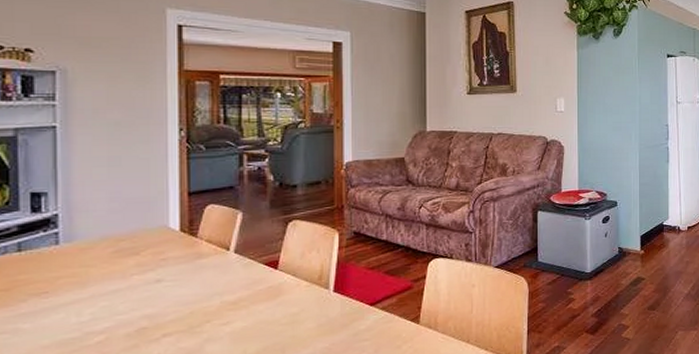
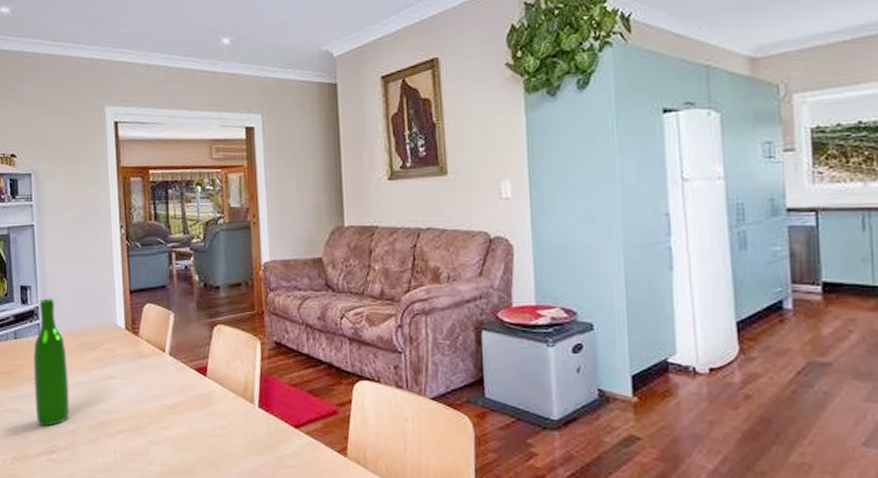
wine bottle: none [45,204,98,344] -> present [33,298,70,427]

